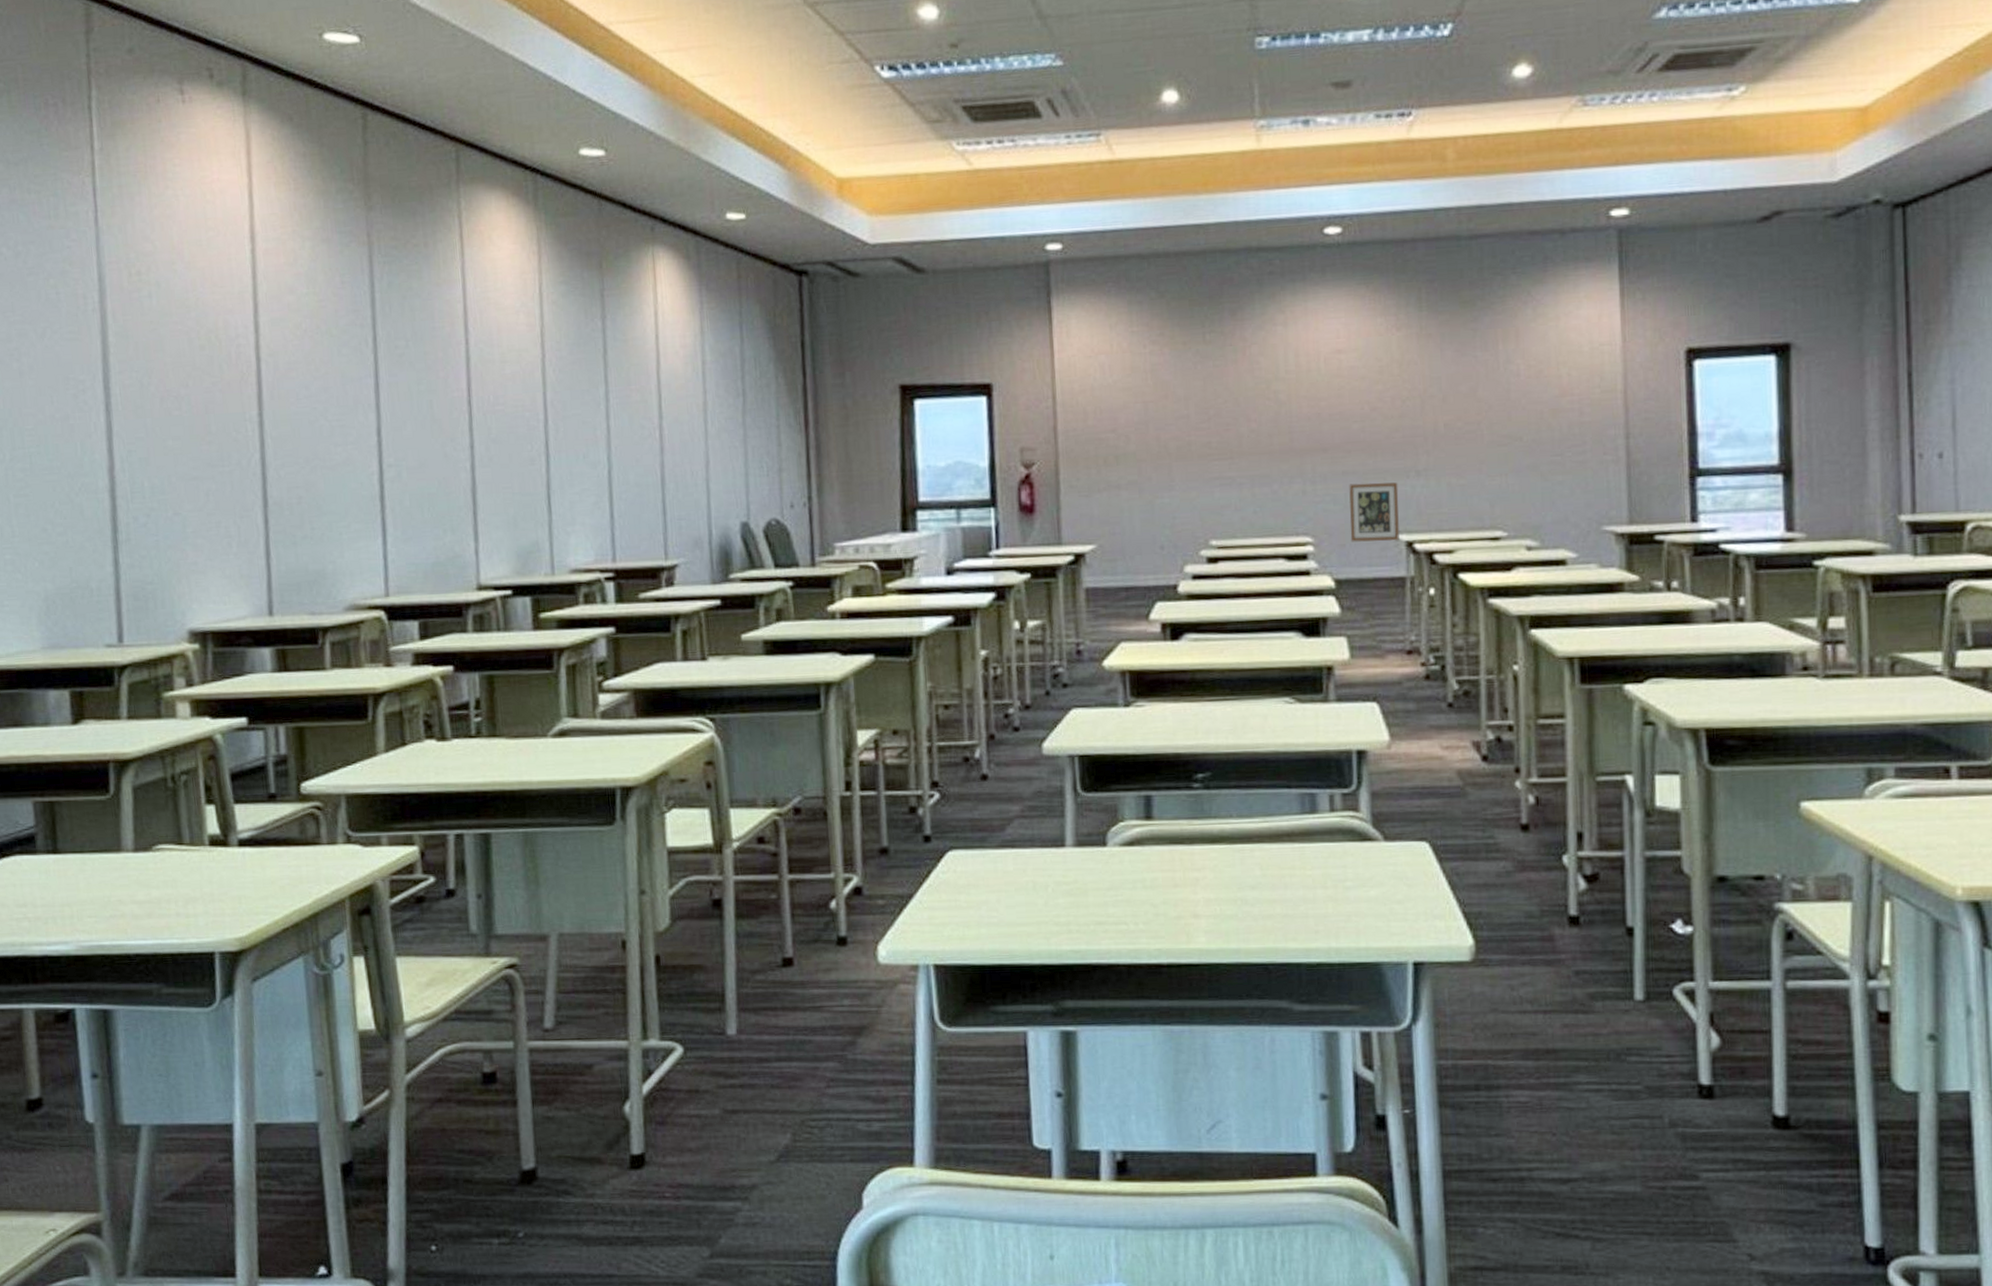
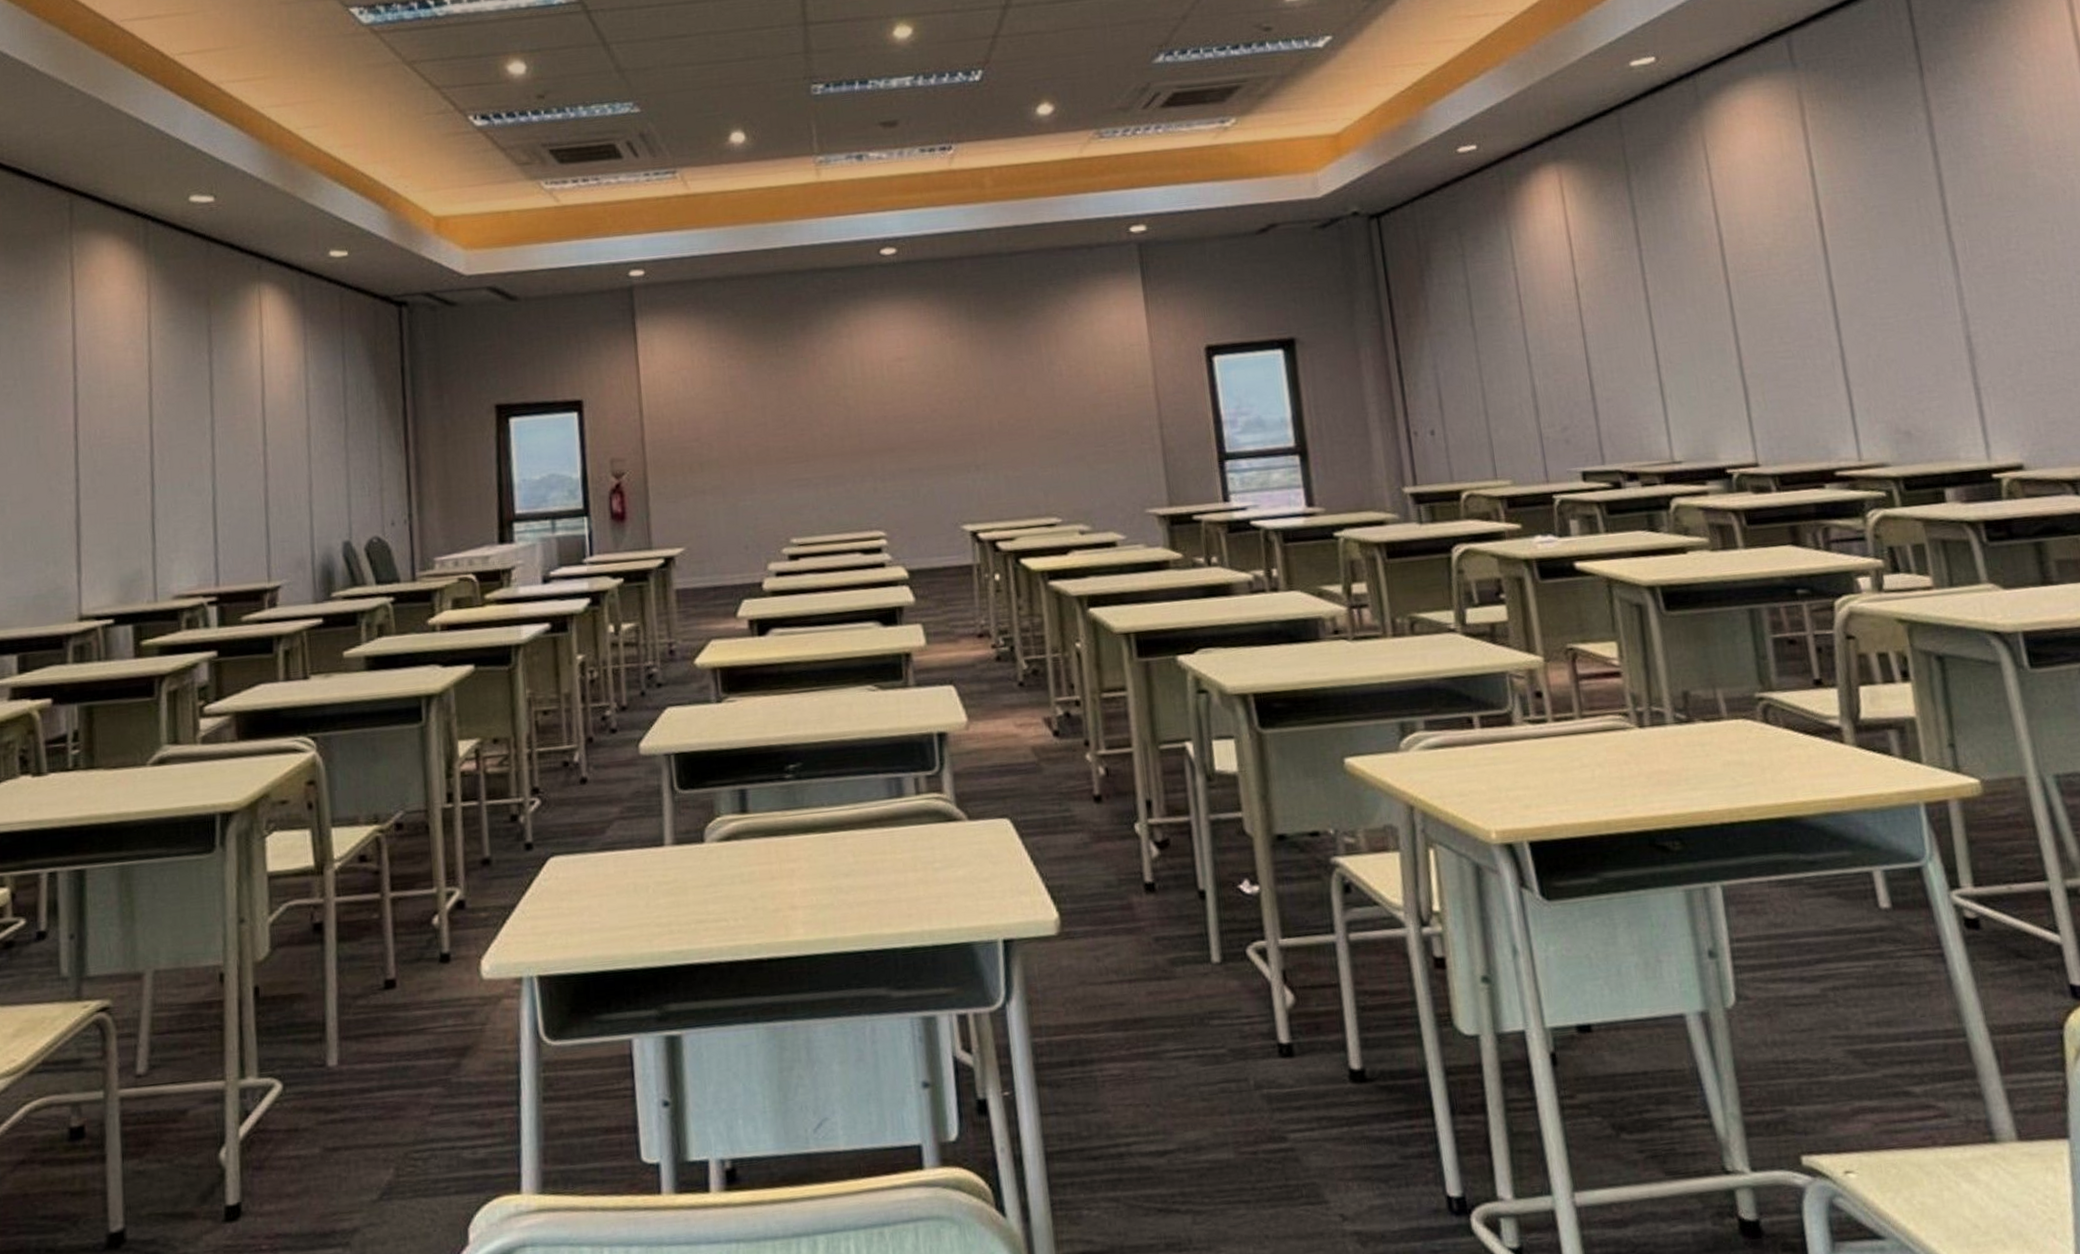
wall art: present [1349,482,1400,542] -> none [916,477,965,534]

